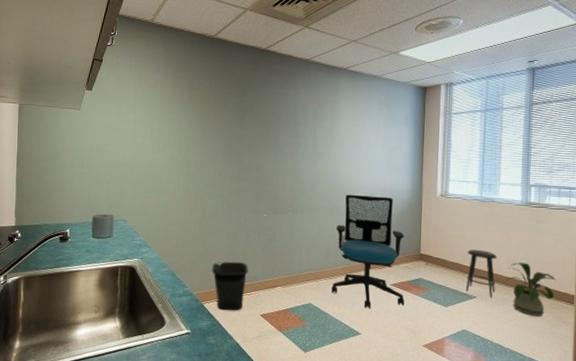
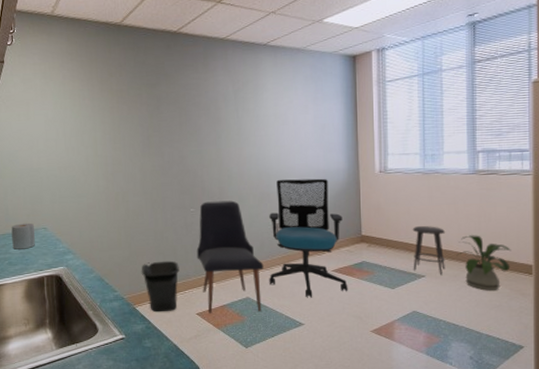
chair: none [265,209,328,319] -> present [196,200,264,314]

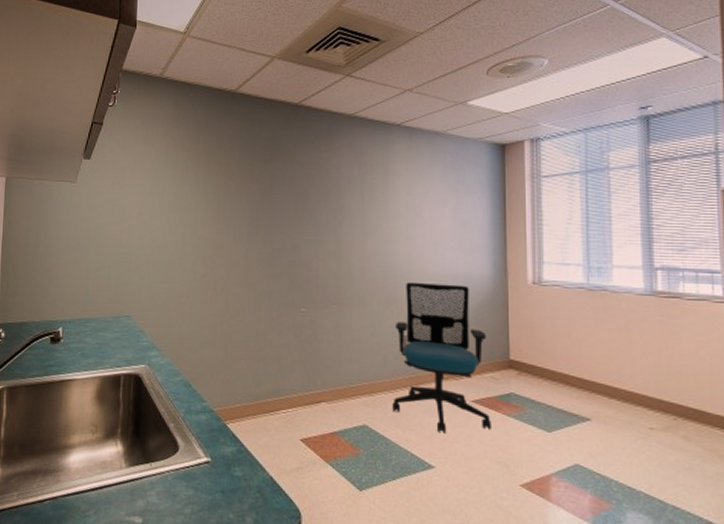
paper towel roll: present [11,223,35,250] -> none [88,308,116,339]
waste bin: present [141,260,179,312] -> none [236,369,283,433]
chair: present [196,200,264,314] -> none [305,301,386,446]
stool: present [412,225,446,276] -> none [574,354,617,421]
house plant: present [456,235,512,291] -> none [631,372,703,447]

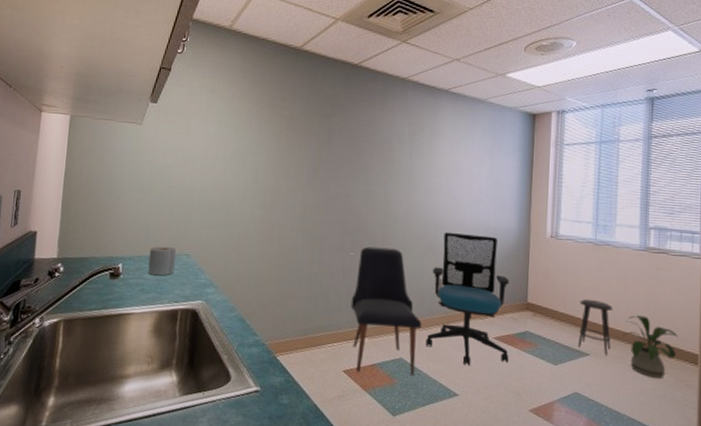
paper towel roll: none [88,308,116,339] -> present [148,246,176,276]
chair: none [305,301,386,446] -> present [350,246,422,377]
stool: none [574,354,617,421] -> present [577,298,614,356]
house plant: none [631,372,703,447] -> present [623,315,679,378]

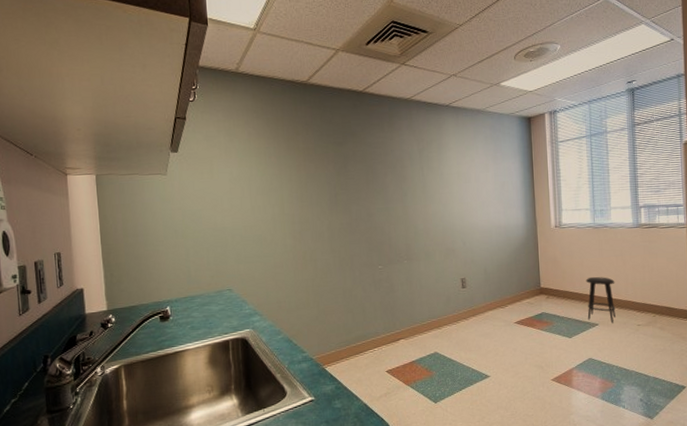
paper towel roll: present [148,246,176,276] -> none [193,284,219,313]
chair: present [350,246,422,377] -> none [385,257,451,371]
office chair: present [426,232,509,366] -> none [454,233,530,350]
house plant: present [623,315,679,378] -> none [625,284,672,336]

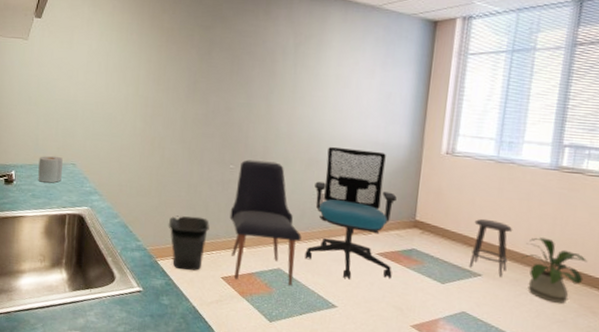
paper towel roll: none [193,284,219,313] -> present [38,155,63,183]
waste bin: none [330,318,369,371] -> present [168,215,210,271]
chair: none [385,257,451,371] -> present [229,159,302,287]
office chair: none [454,233,530,350] -> present [305,146,397,280]
house plant: none [625,284,672,336] -> present [521,237,588,303]

